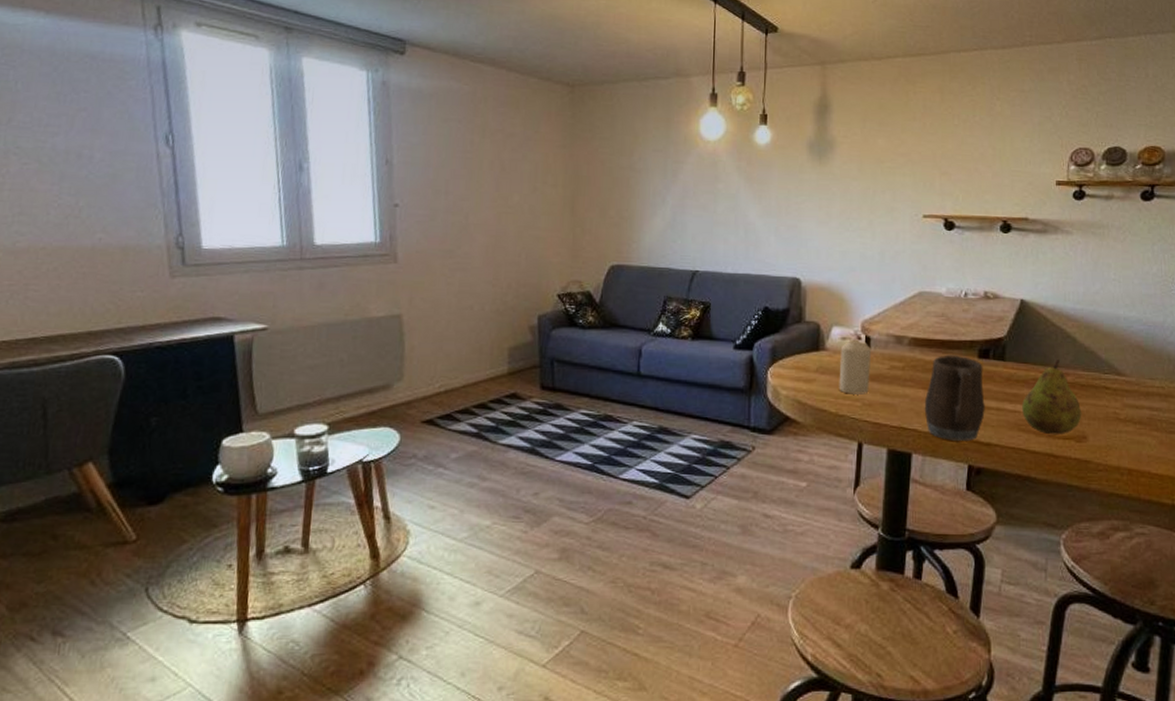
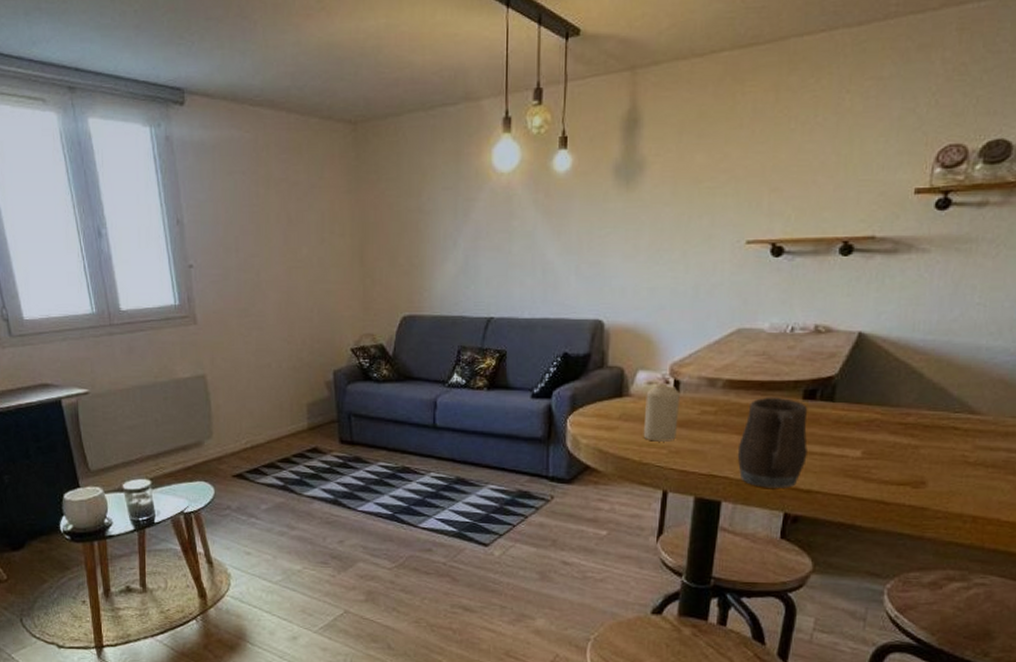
fruit: present [1021,359,1082,435] -> none [849,398,923,481]

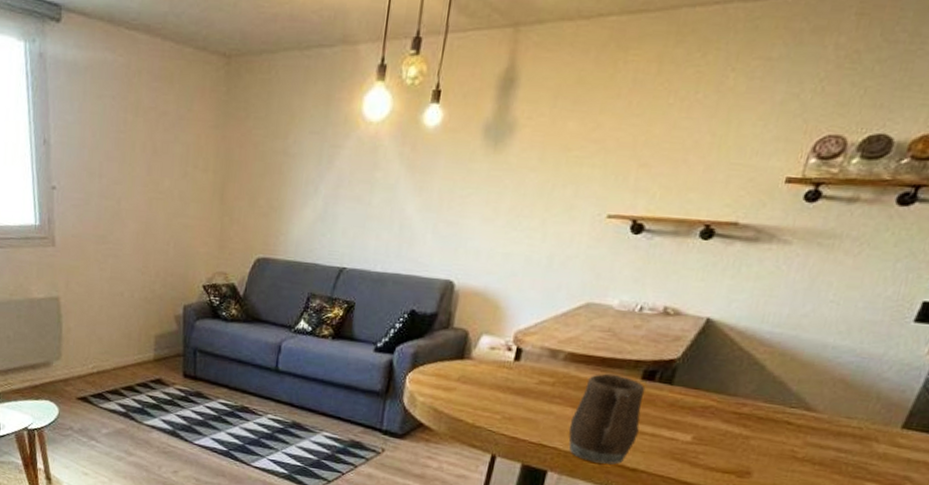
candle: present [643,383,680,442] -> none [479,349,521,408]

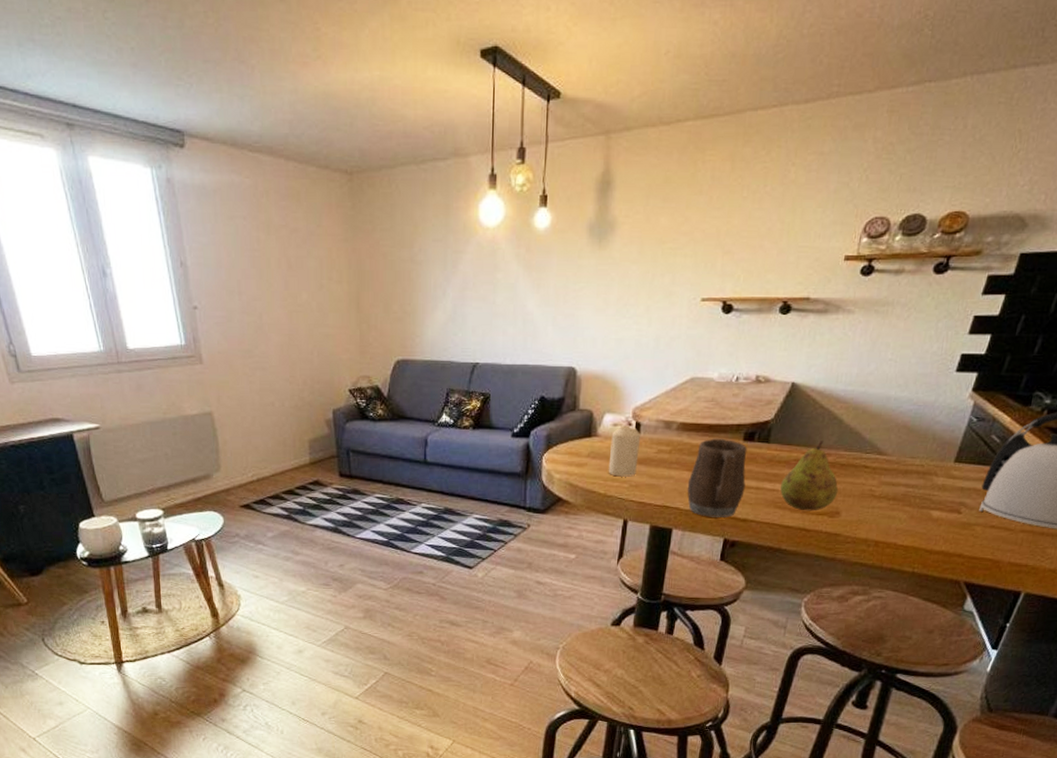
candle: none [479,349,521,408] -> present [608,425,640,477]
fruit: none [680,388,753,468] -> present [780,441,839,511]

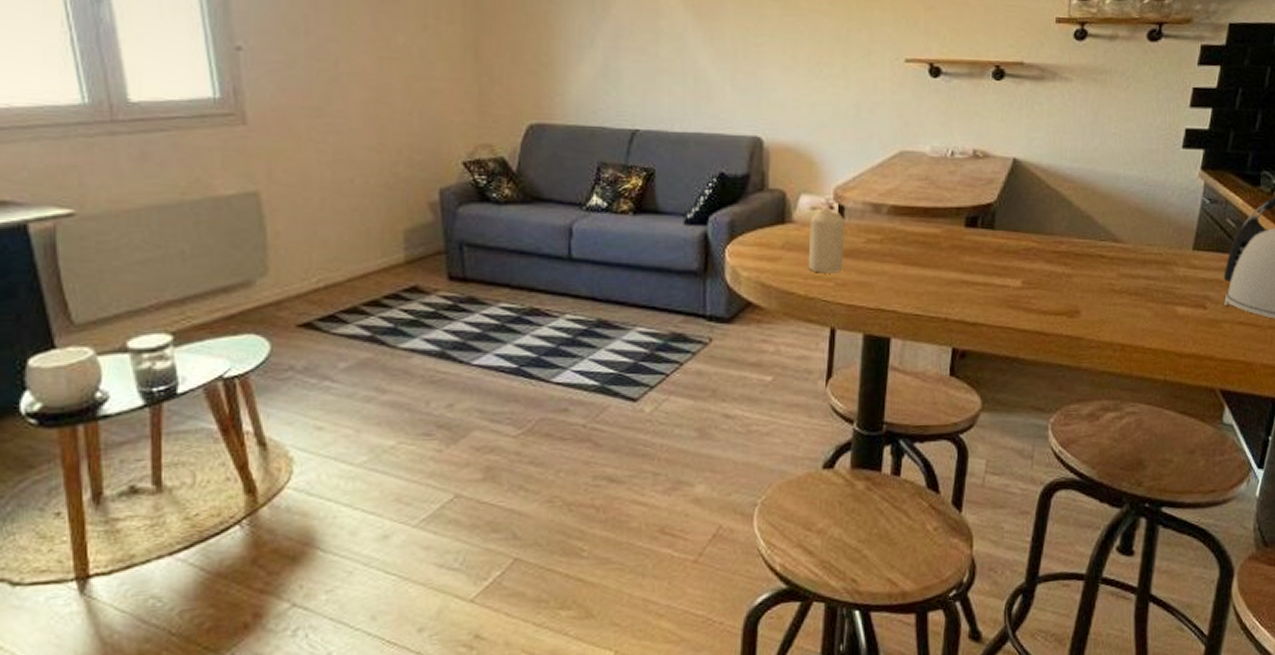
mug: present [687,438,748,517] -> none [904,224,972,322]
fruit: present [780,441,839,511] -> none [1010,226,1076,311]

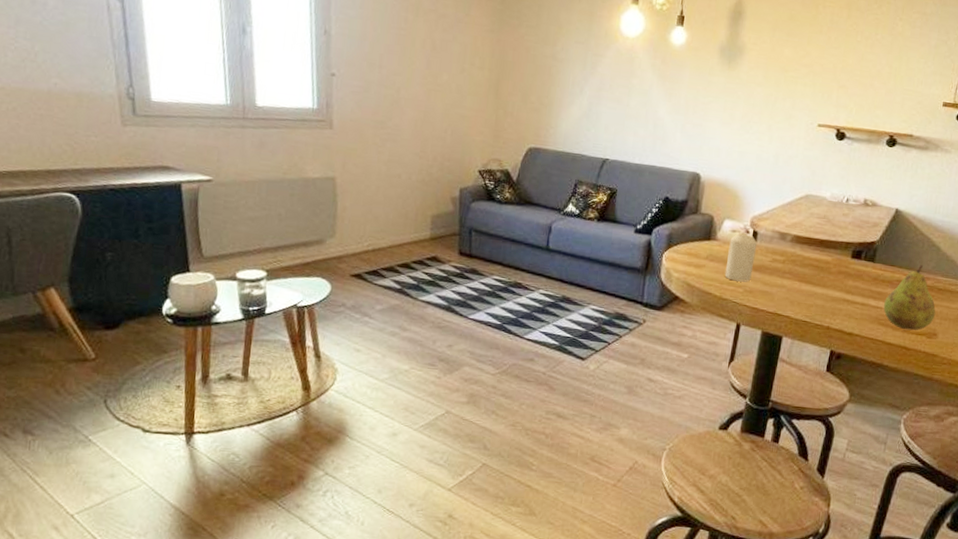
fruit: none [1010,226,1076,311] -> present [883,265,936,331]

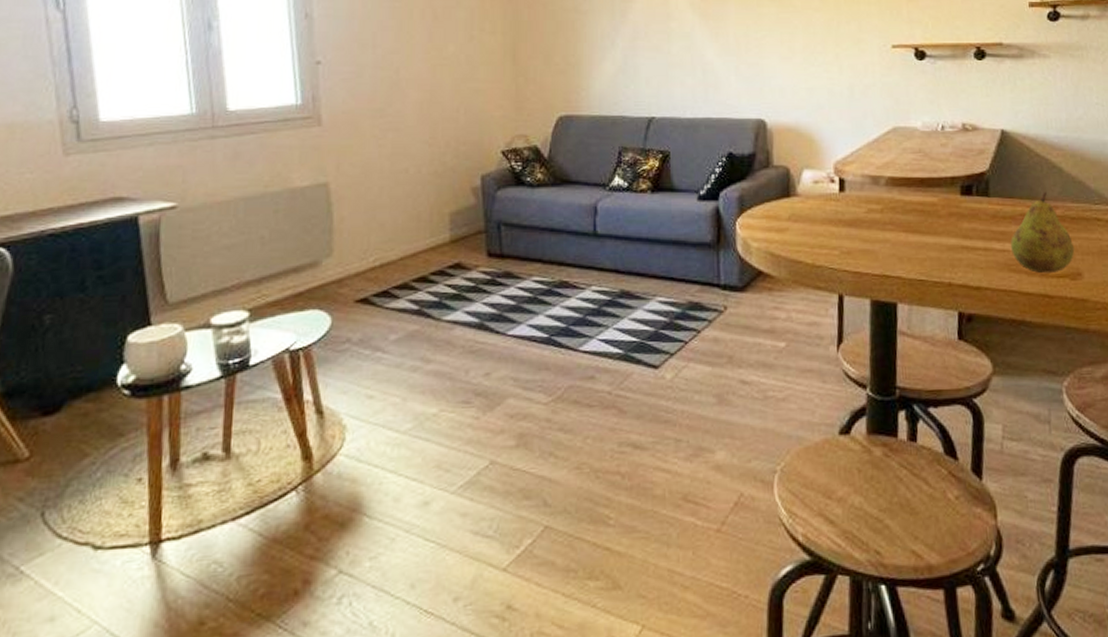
candle: present [724,232,757,282] -> none [813,182,847,242]

